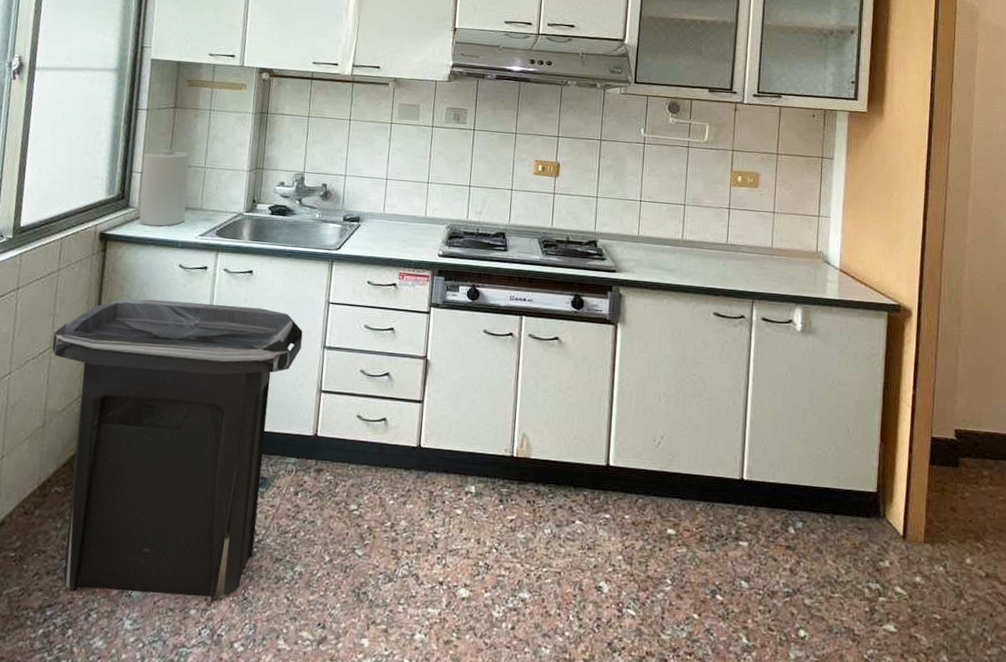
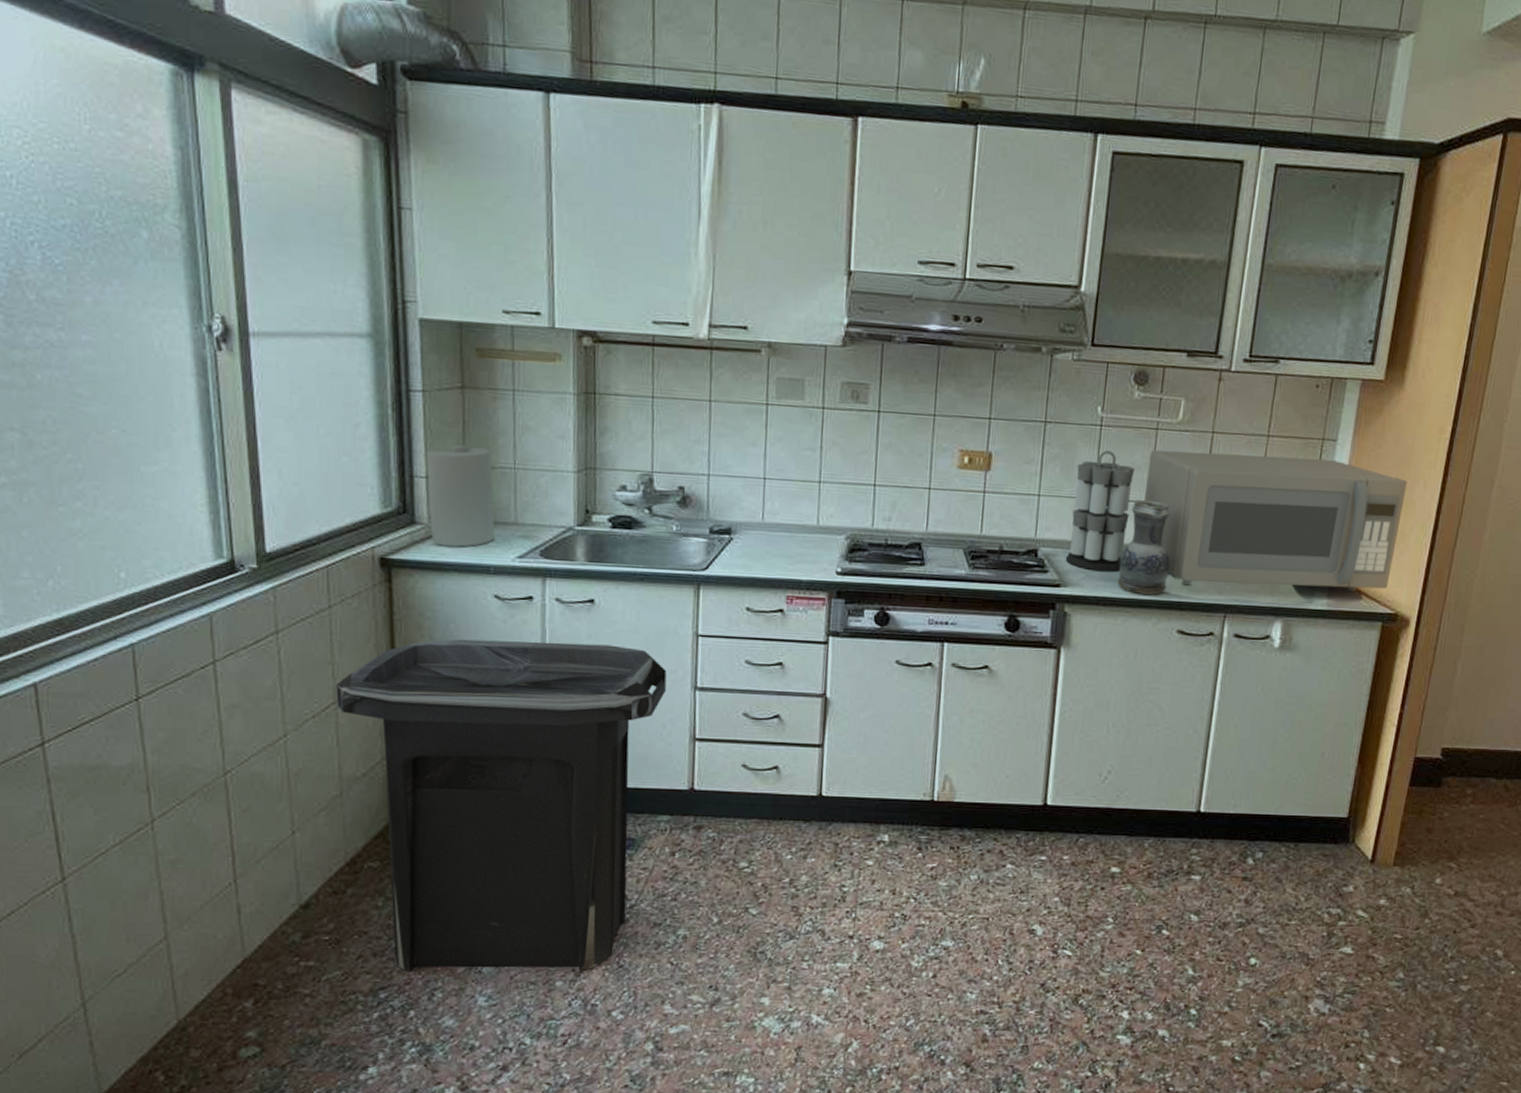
spice rack: none [620,163,672,261] -> present [1066,450,1134,572]
ceramic jug: none [662,202,705,281] -> present [1118,500,1171,595]
microwave: none [680,163,896,284] -> present [1143,450,1408,592]

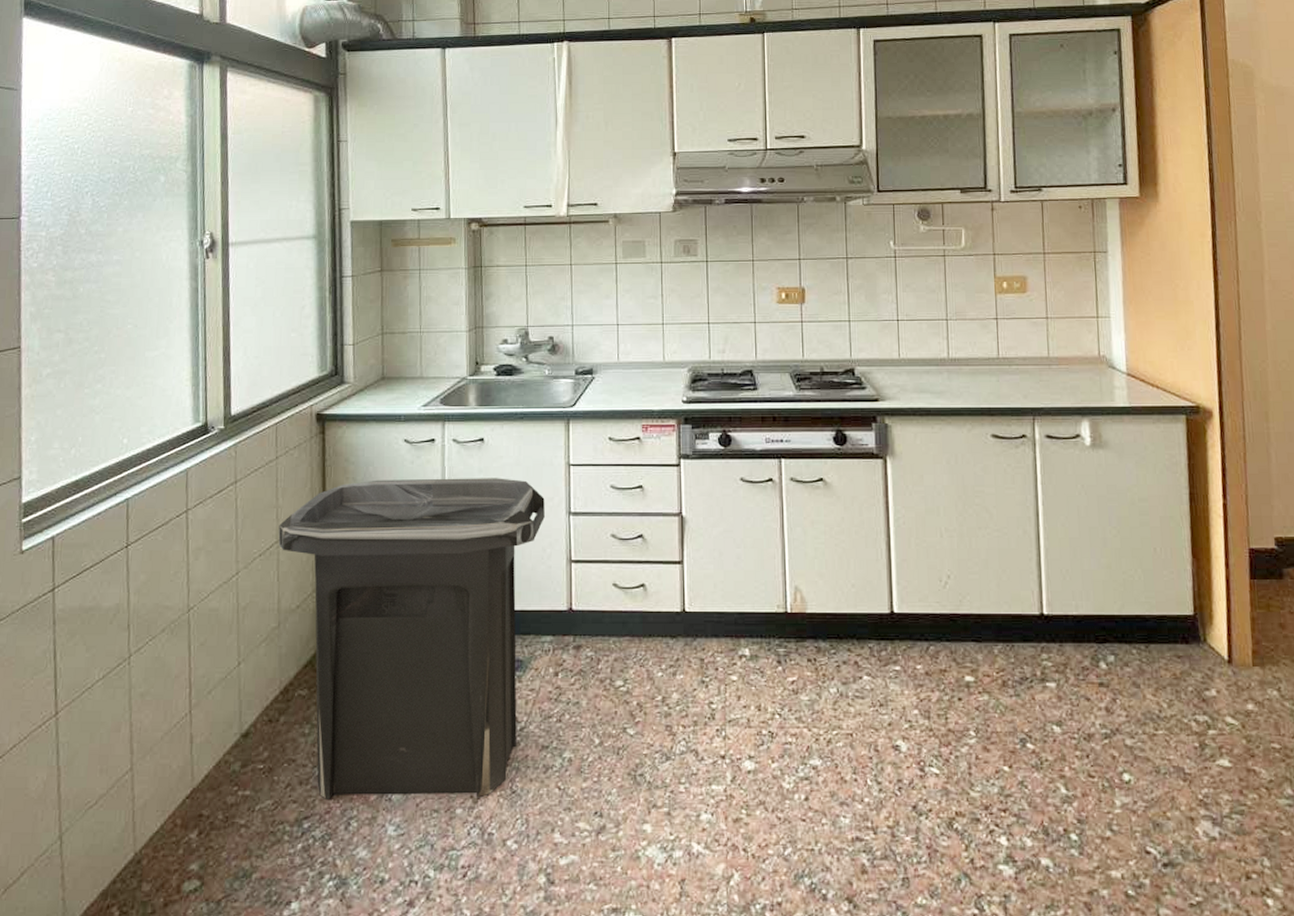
paper towel holder: present [427,444,495,548] -> none [354,316,405,401]
spice rack: present [1066,450,1134,572] -> none [879,278,931,385]
ceramic jug: present [1118,500,1171,595] -> none [928,318,976,403]
microwave: present [1143,450,1408,592] -> none [941,269,1184,392]

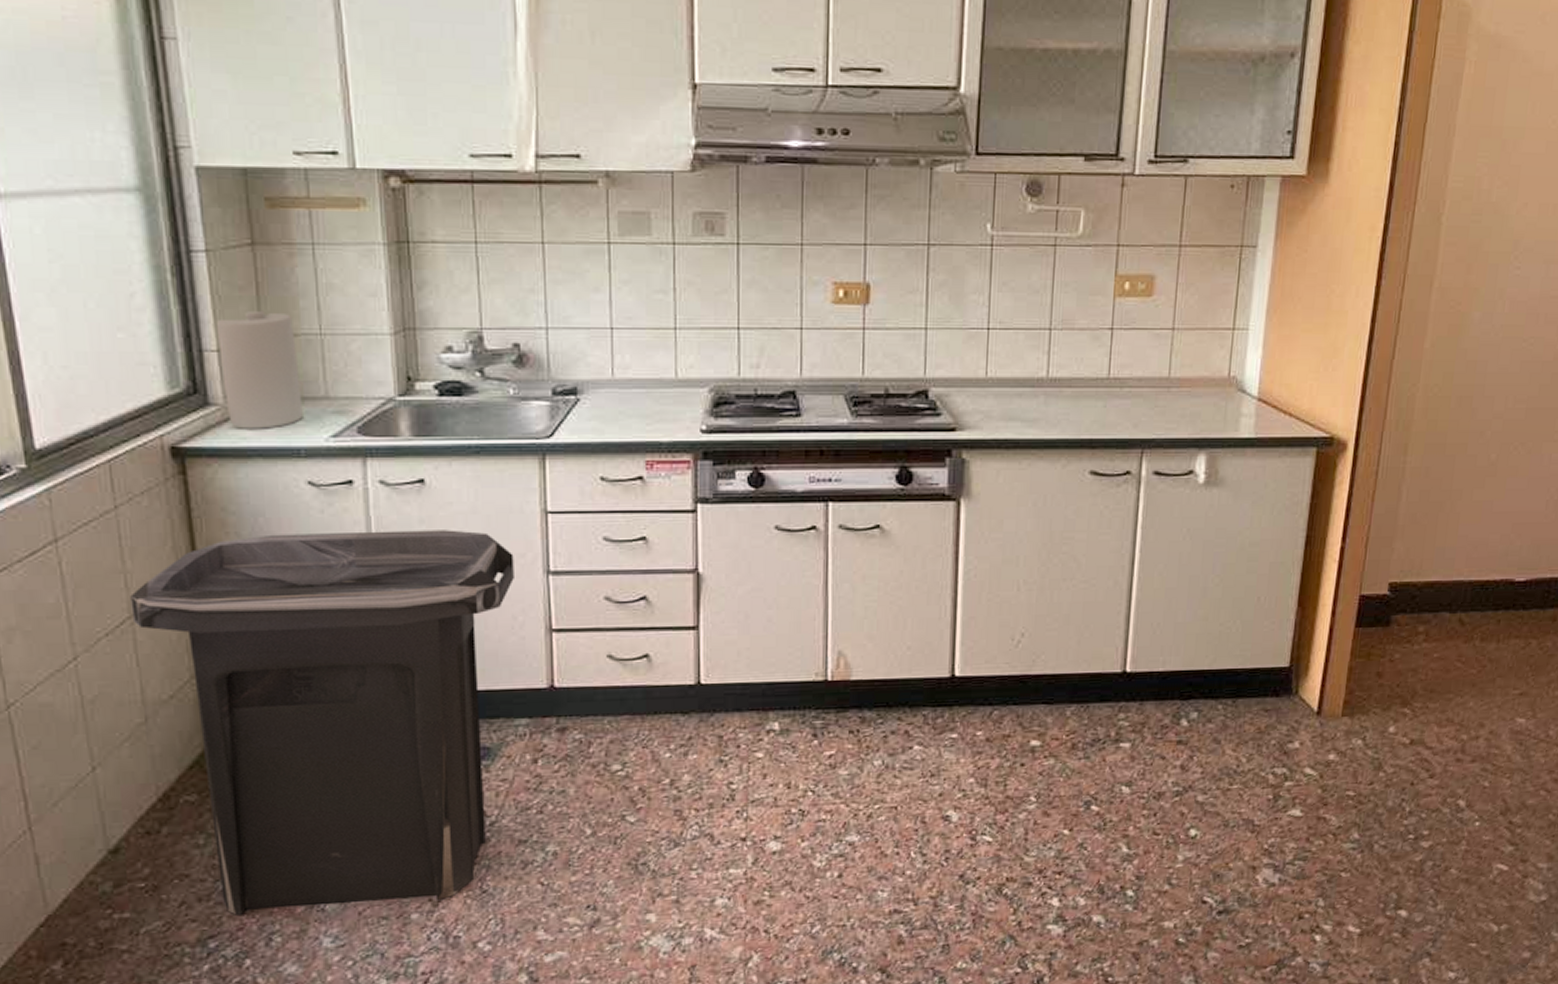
paper towel holder: none [354,316,405,401] -> present [217,310,303,429]

